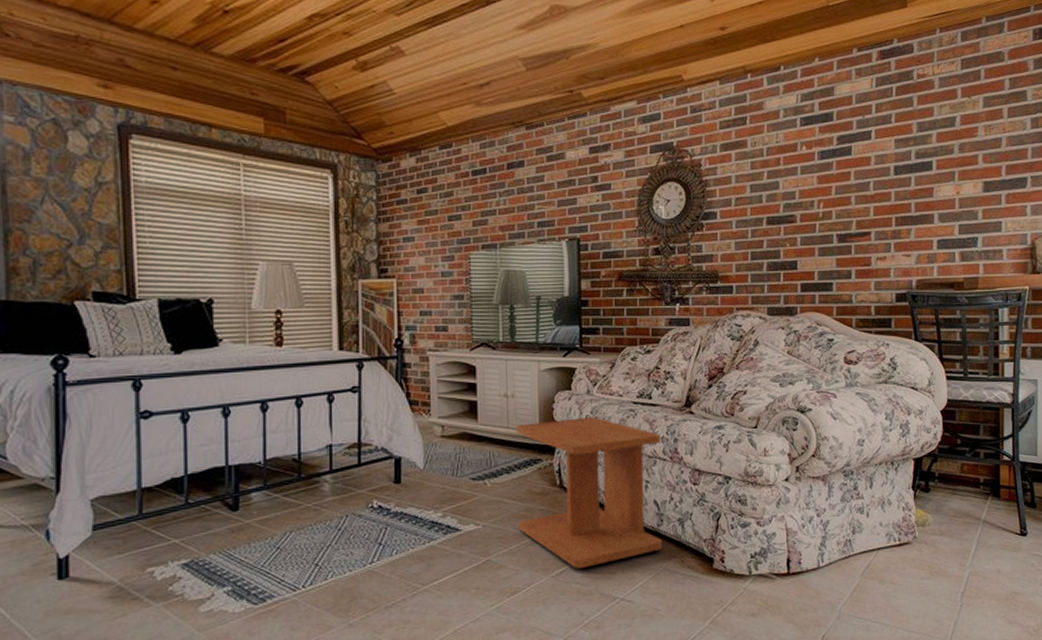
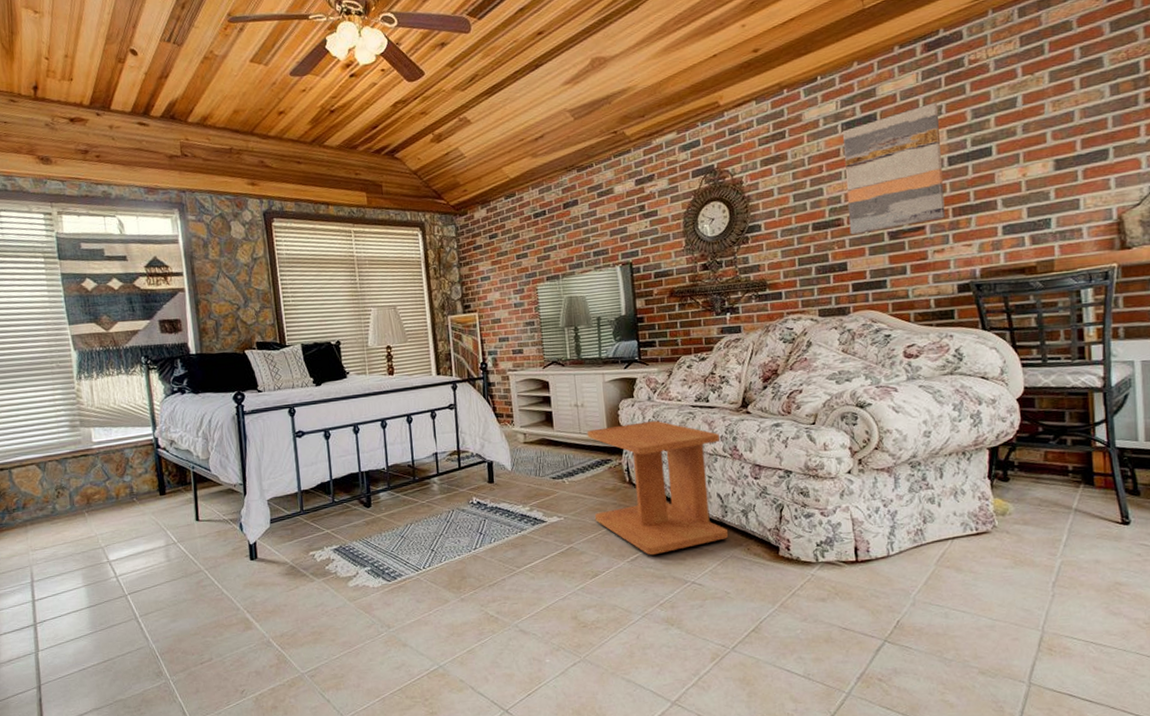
wall art: none [800,110,889,233] -> present [842,102,946,235]

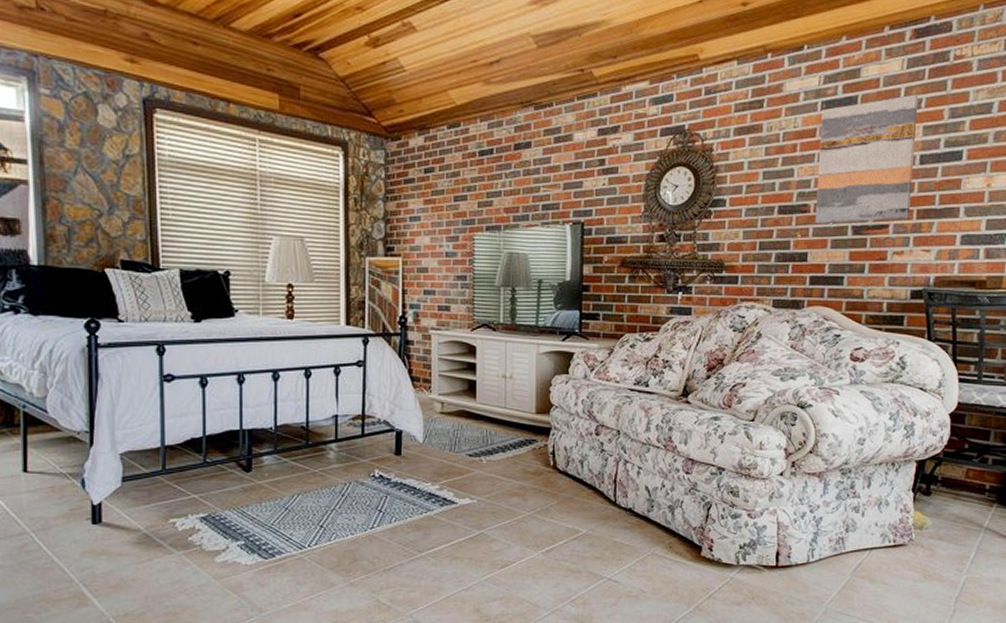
side table: present [587,421,728,556] -> none [511,402,656,548]

